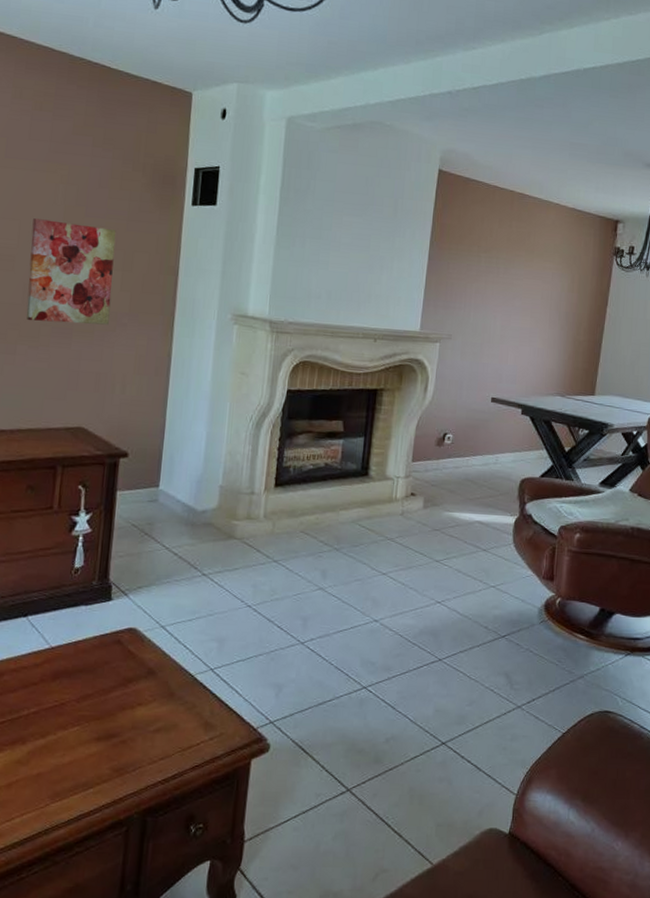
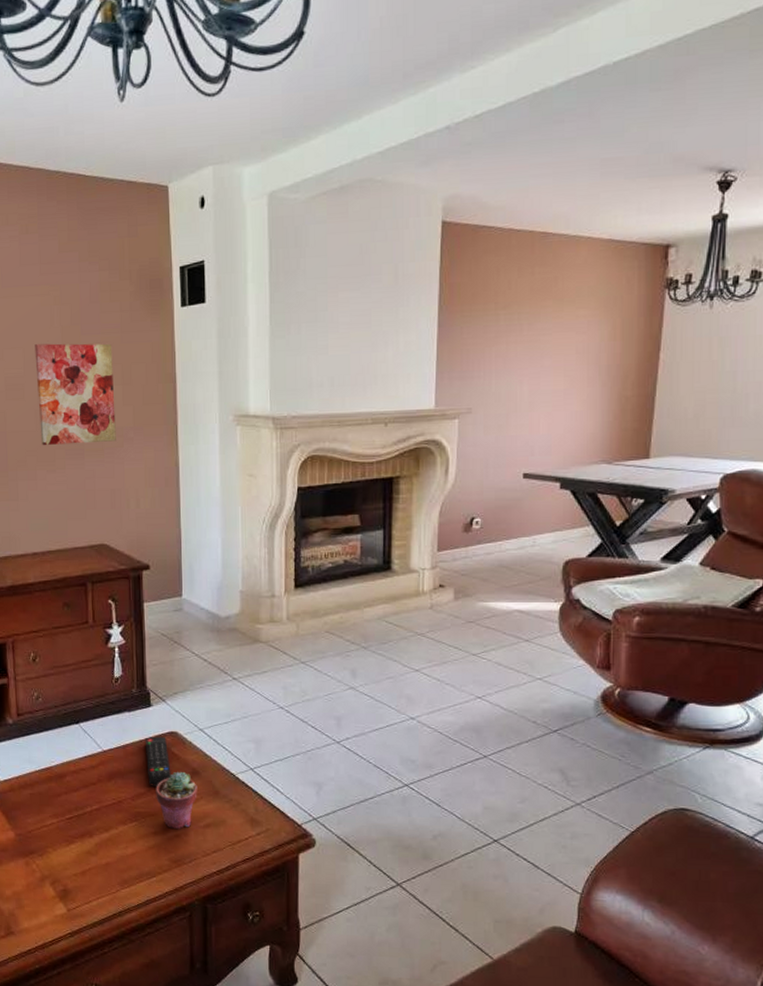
remote control: none [97,632,125,687] -> present [144,736,171,786]
potted succulent: none [104,671,152,735] -> present [156,771,198,830]

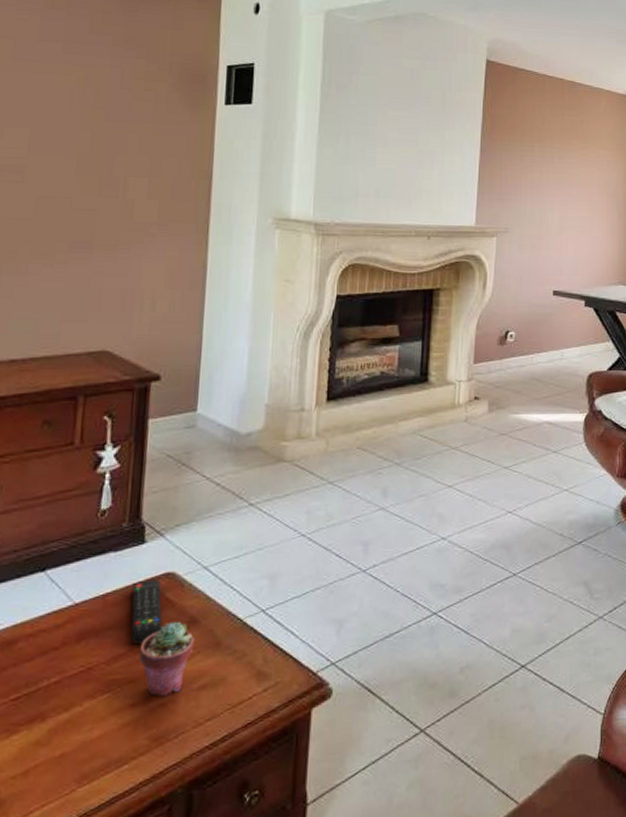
wall art: present [35,343,116,445] -> none [39,125,141,237]

